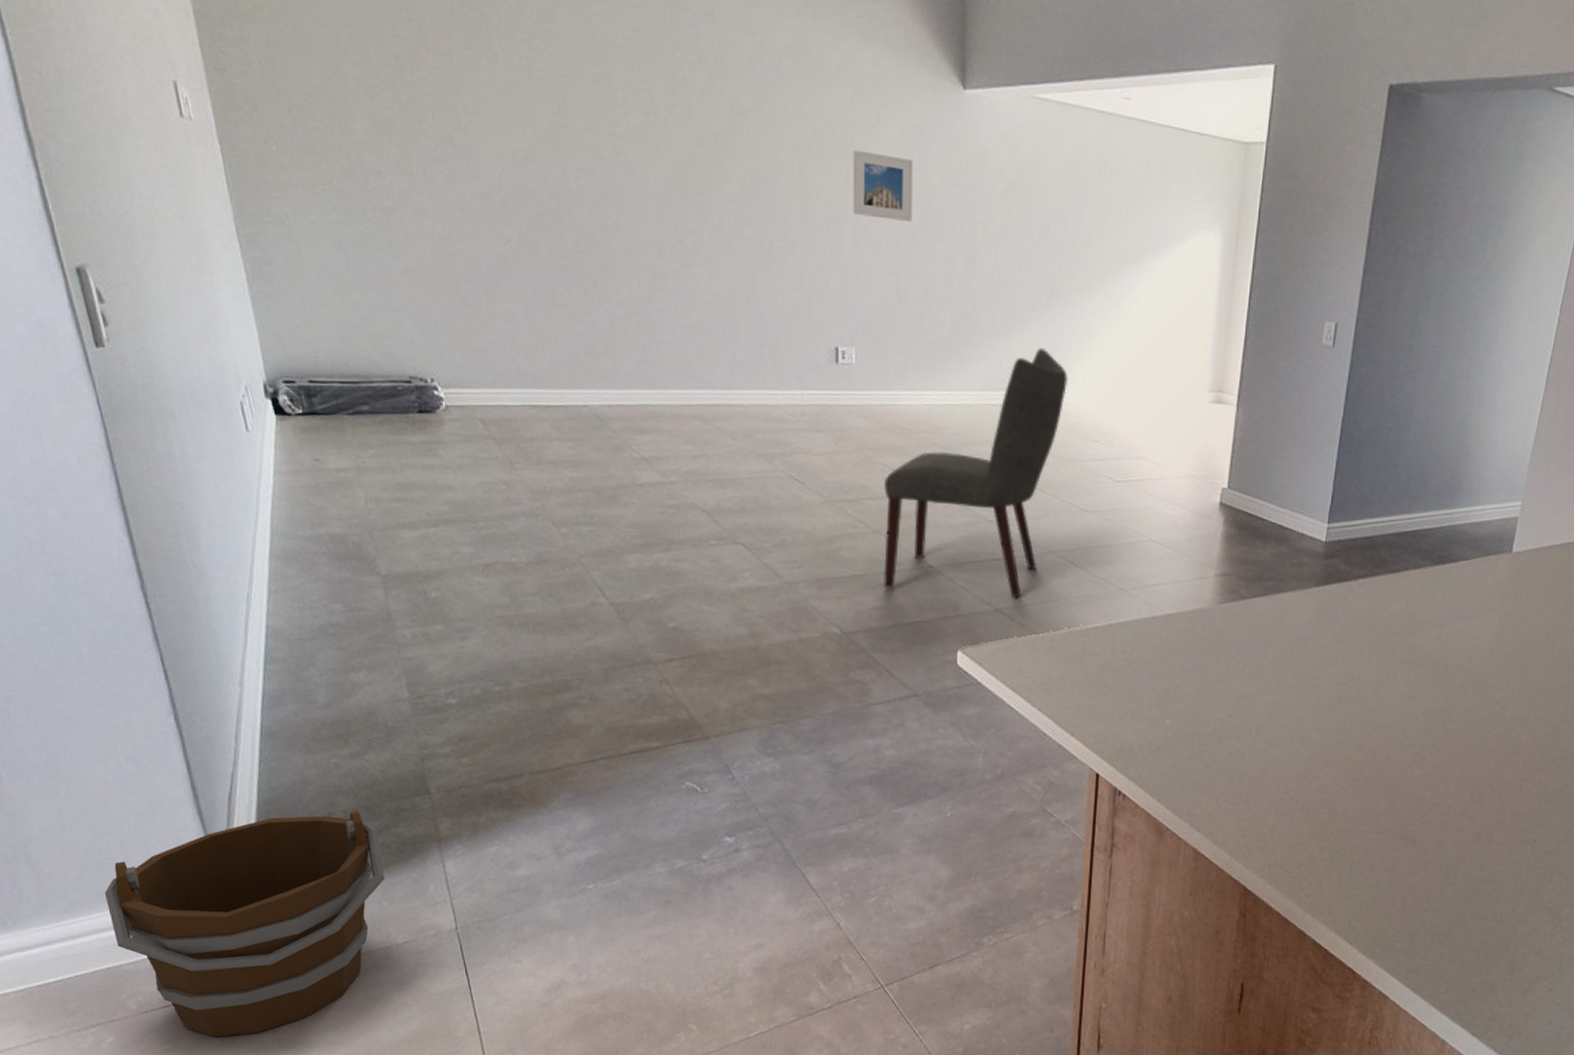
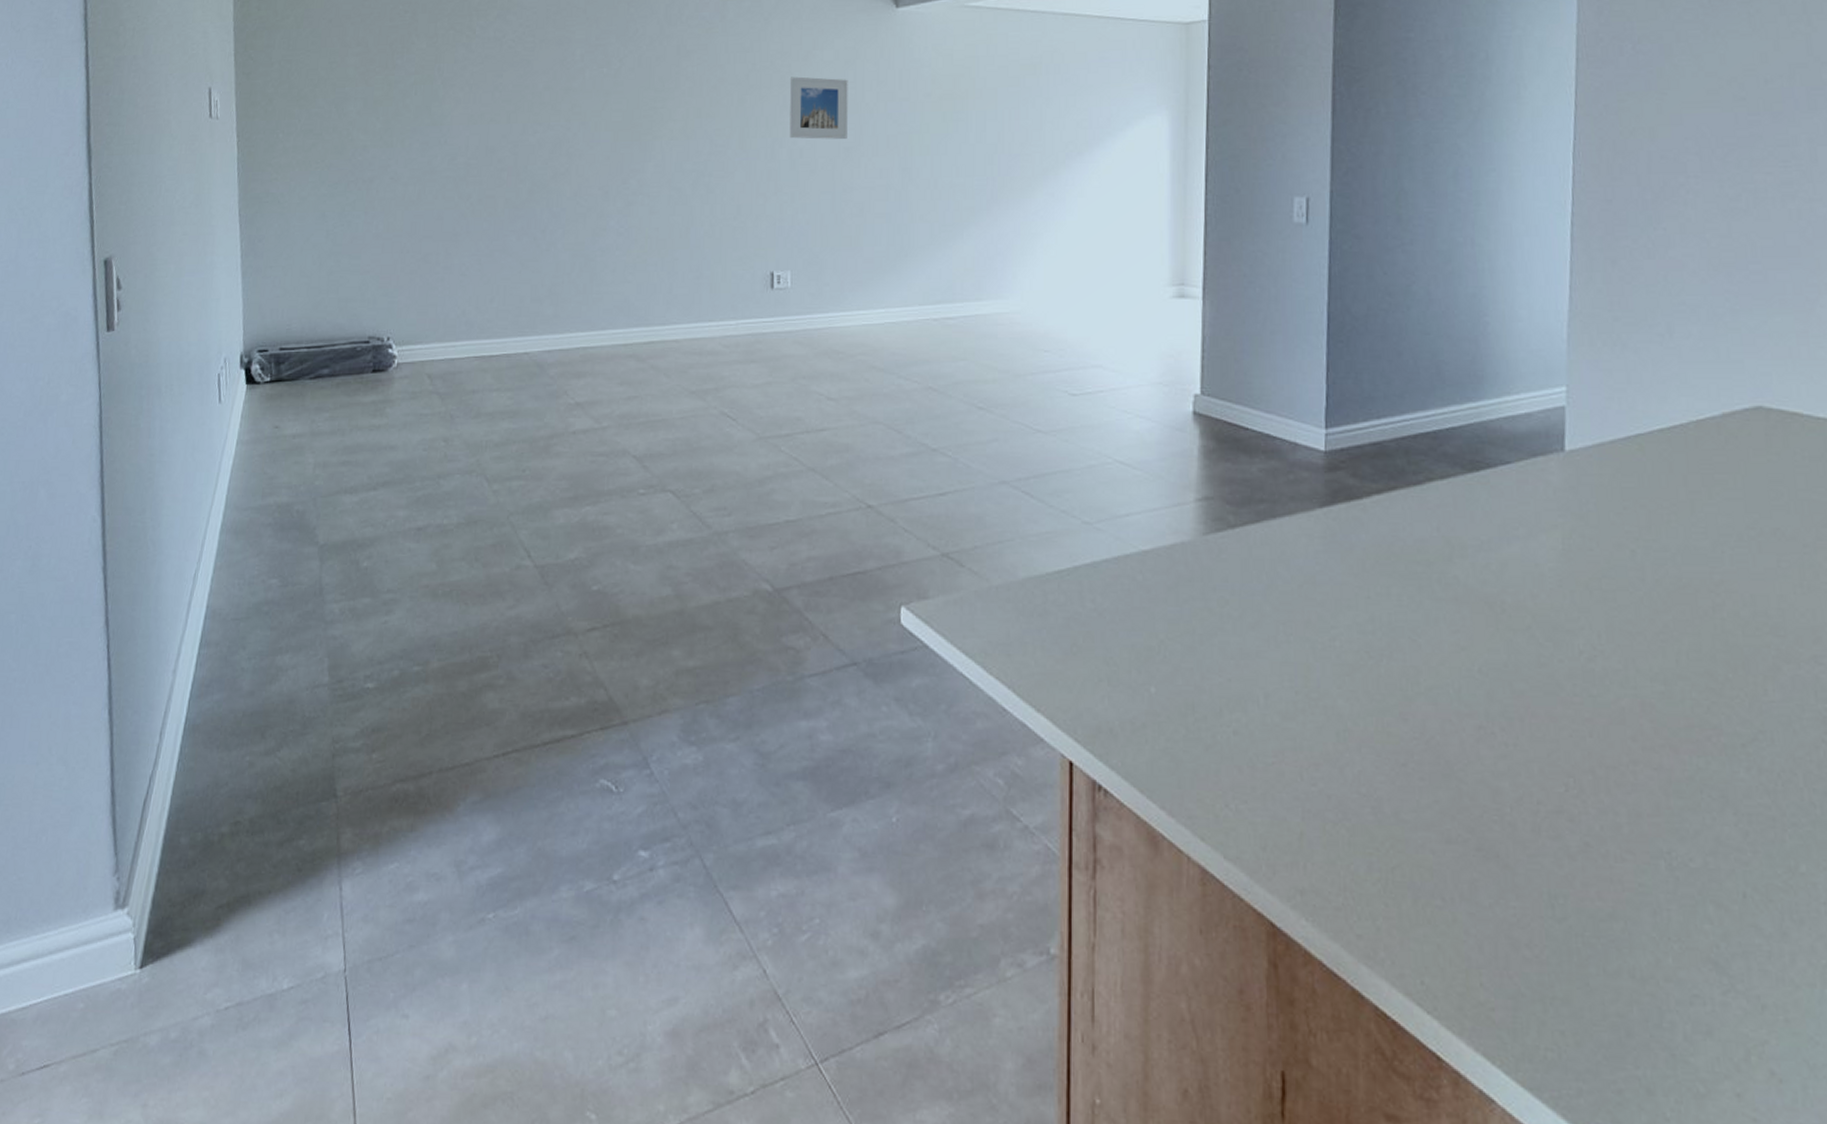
bucket: present [104,810,385,1037] -> none [9,818,281,1111]
chair: present [882,347,1069,598] -> none [817,253,1013,539]

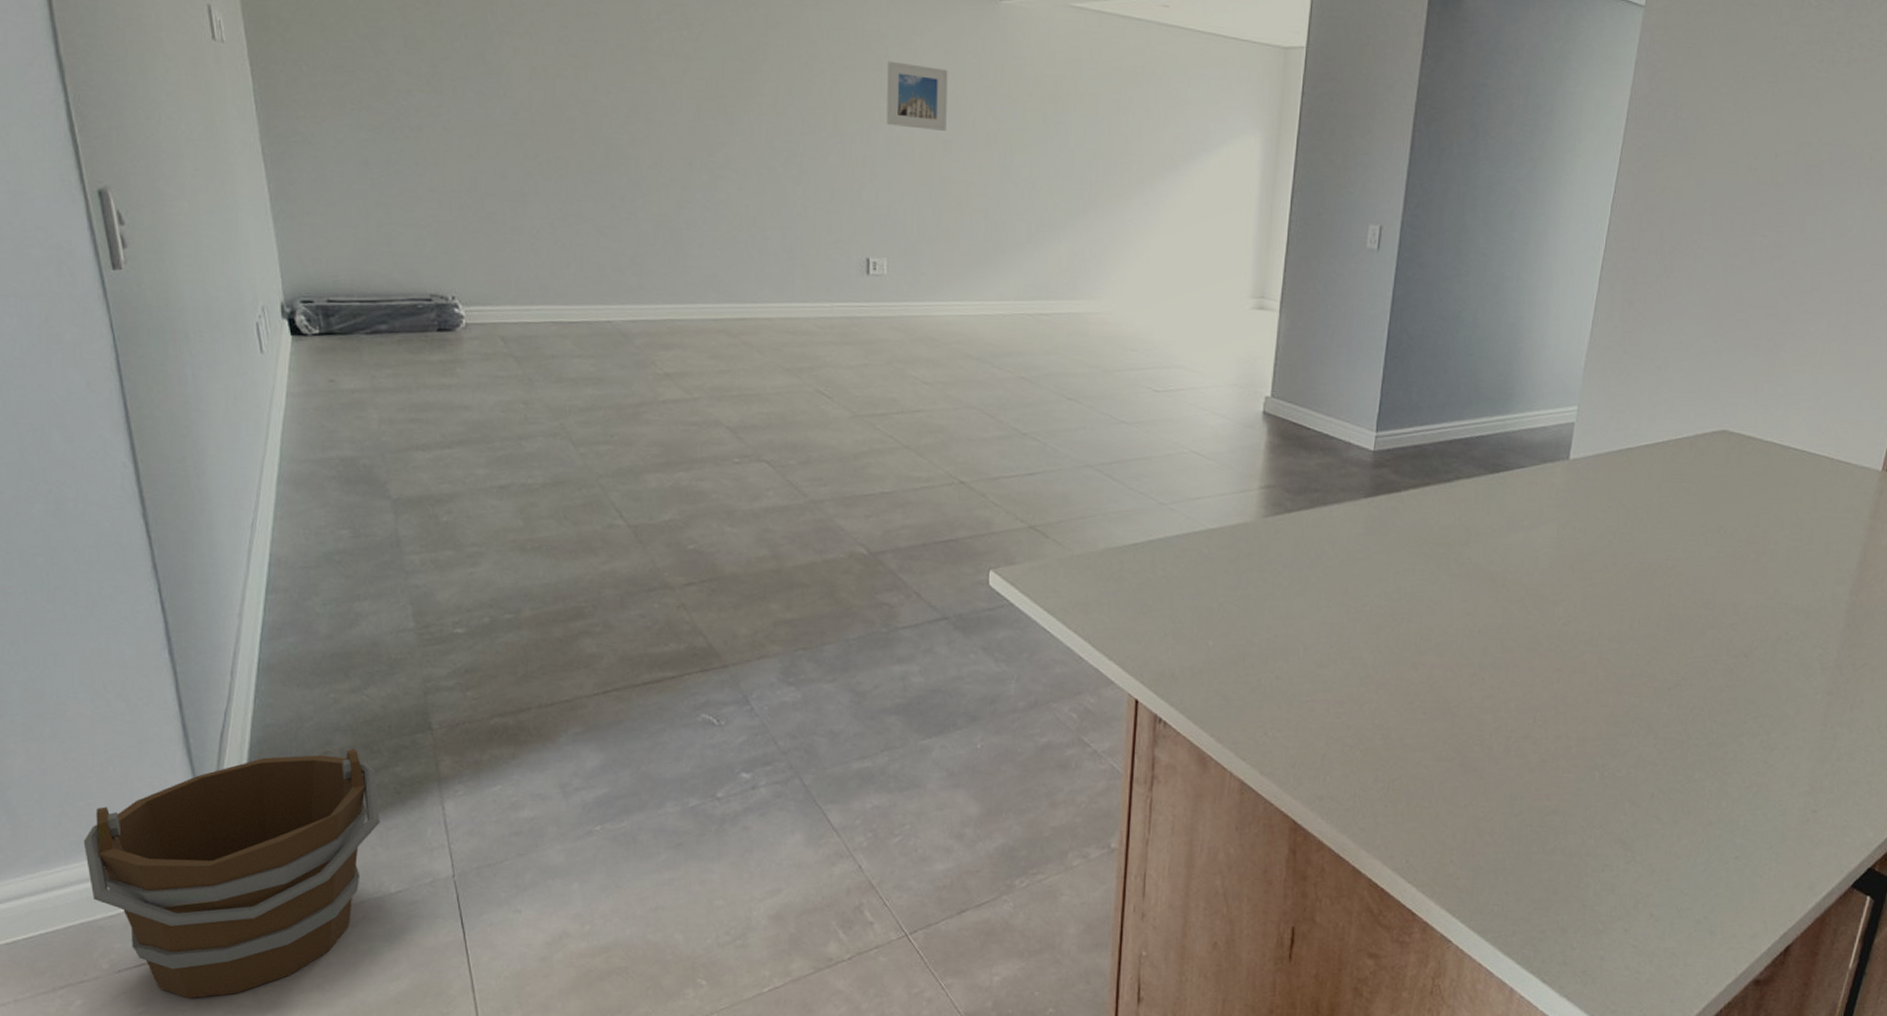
bucket: none [9,818,281,1111] -> present [83,748,380,999]

